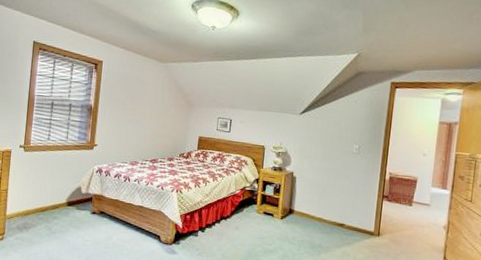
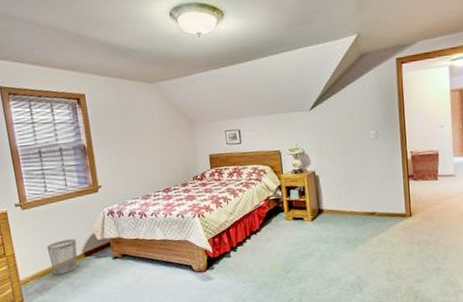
wastebasket: none [36,186,64,218] -> present [46,239,78,275]

